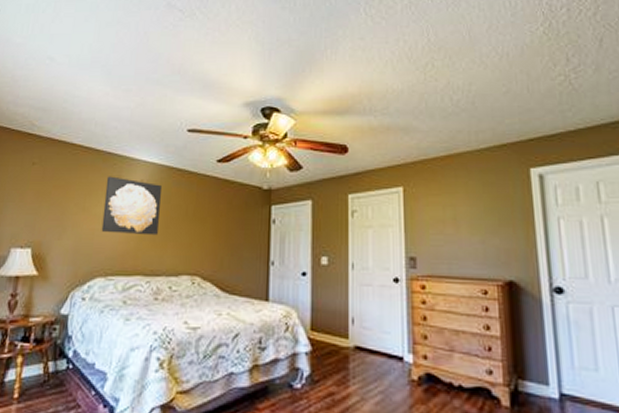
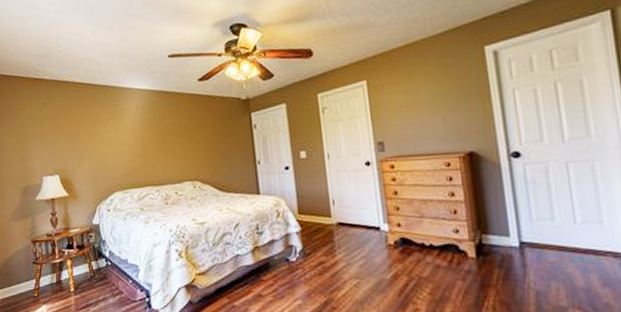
wall art: present [101,176,163,236] -> none [107,105,159,154]

